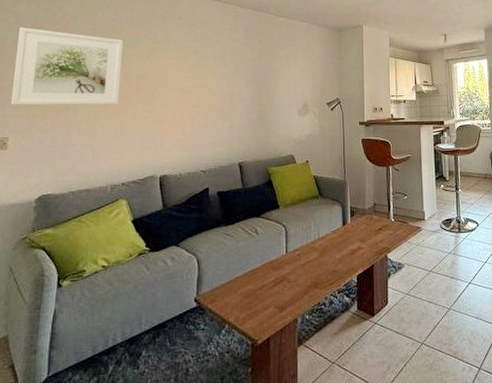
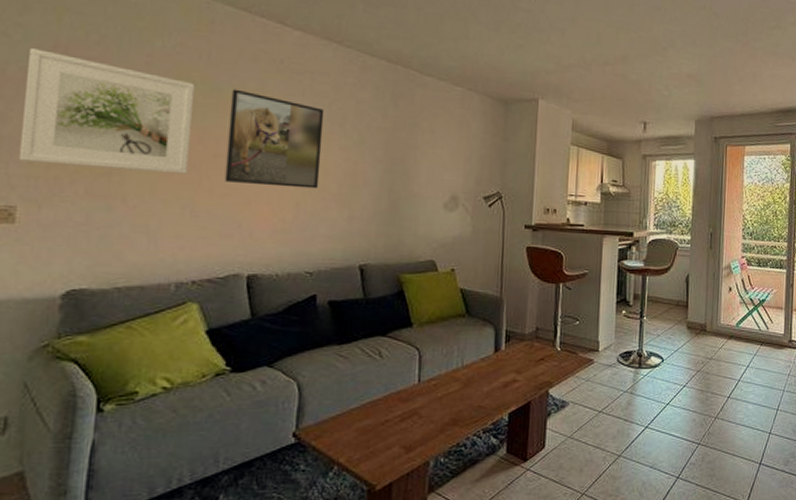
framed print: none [143,41,211,108] -> present [224,89,325,189]

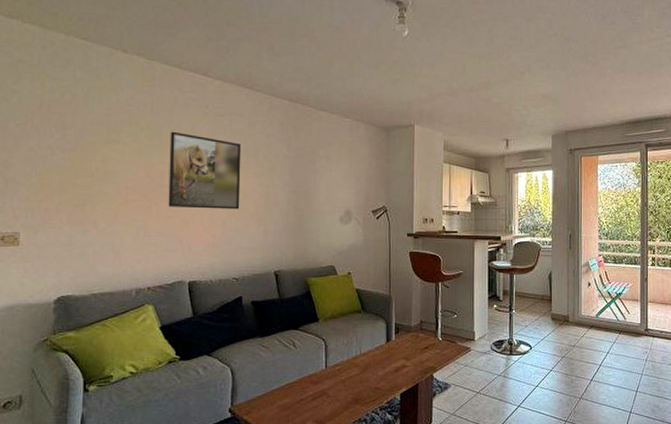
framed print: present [18,48,196,174] -> none [19,109,143,202]

